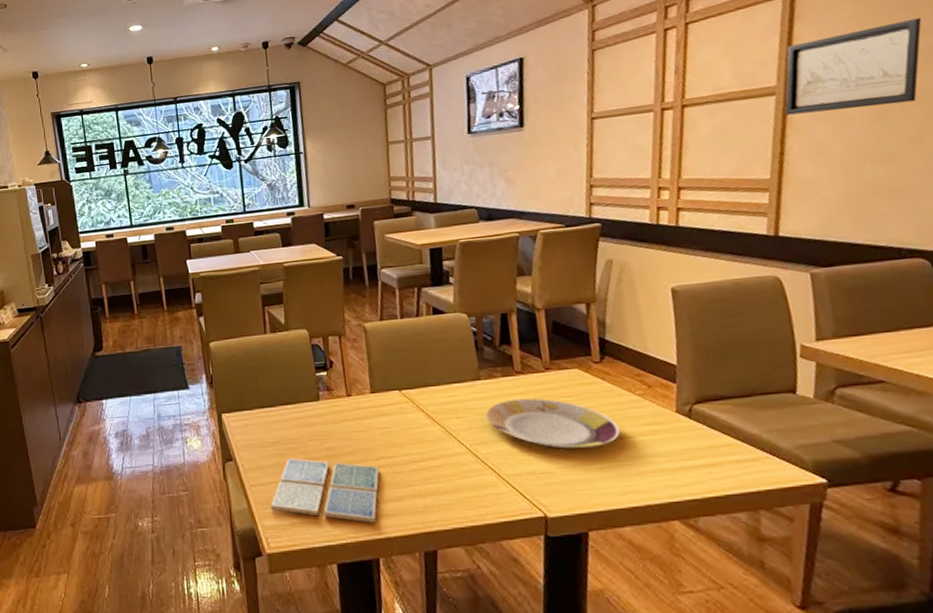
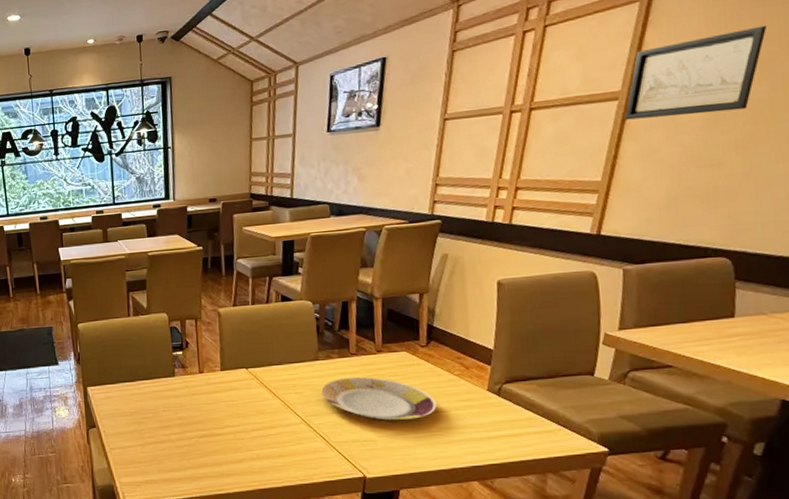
drink coaster: present [271,458,380,523] -> none [128,425,224,481]

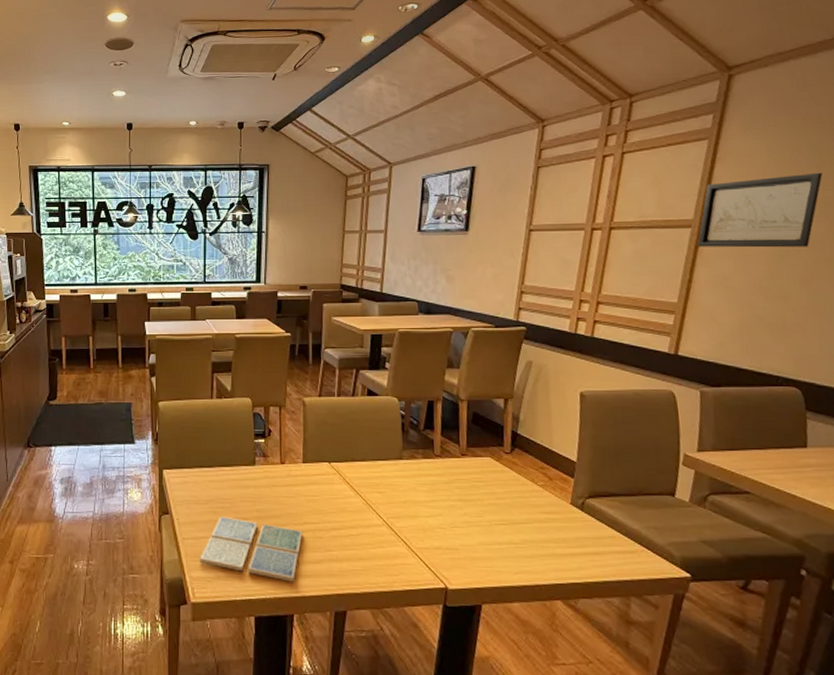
drink coaster: none [128,425,224,481] -> present [200,516,303,582]
plate: present [321,376,437,421] -> none [405,479,520,530]

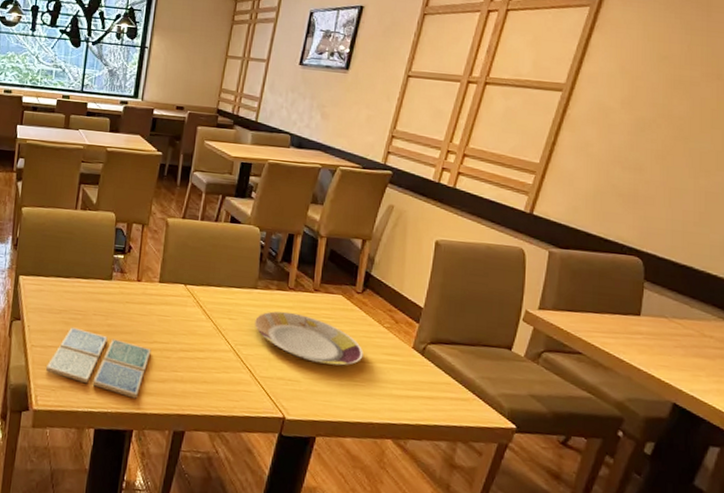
plate: none [405,479,520,530] -> present [255,311,364,366]
wall art: present [697,172,822,248] -> none [565,50,691,123]

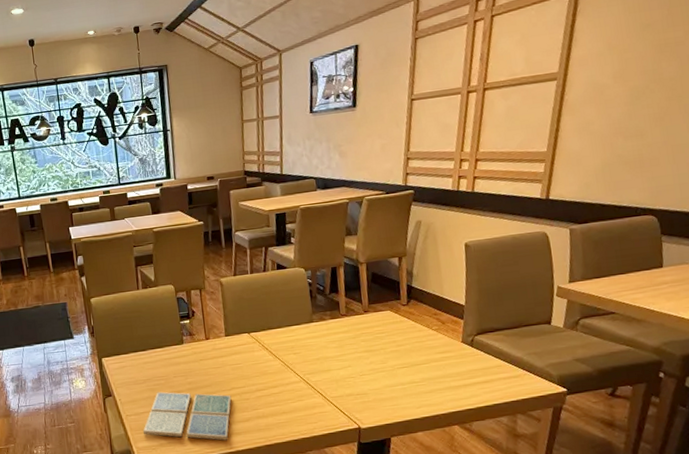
plate: present [255,311,364,366] -> none [317,335,419,375]

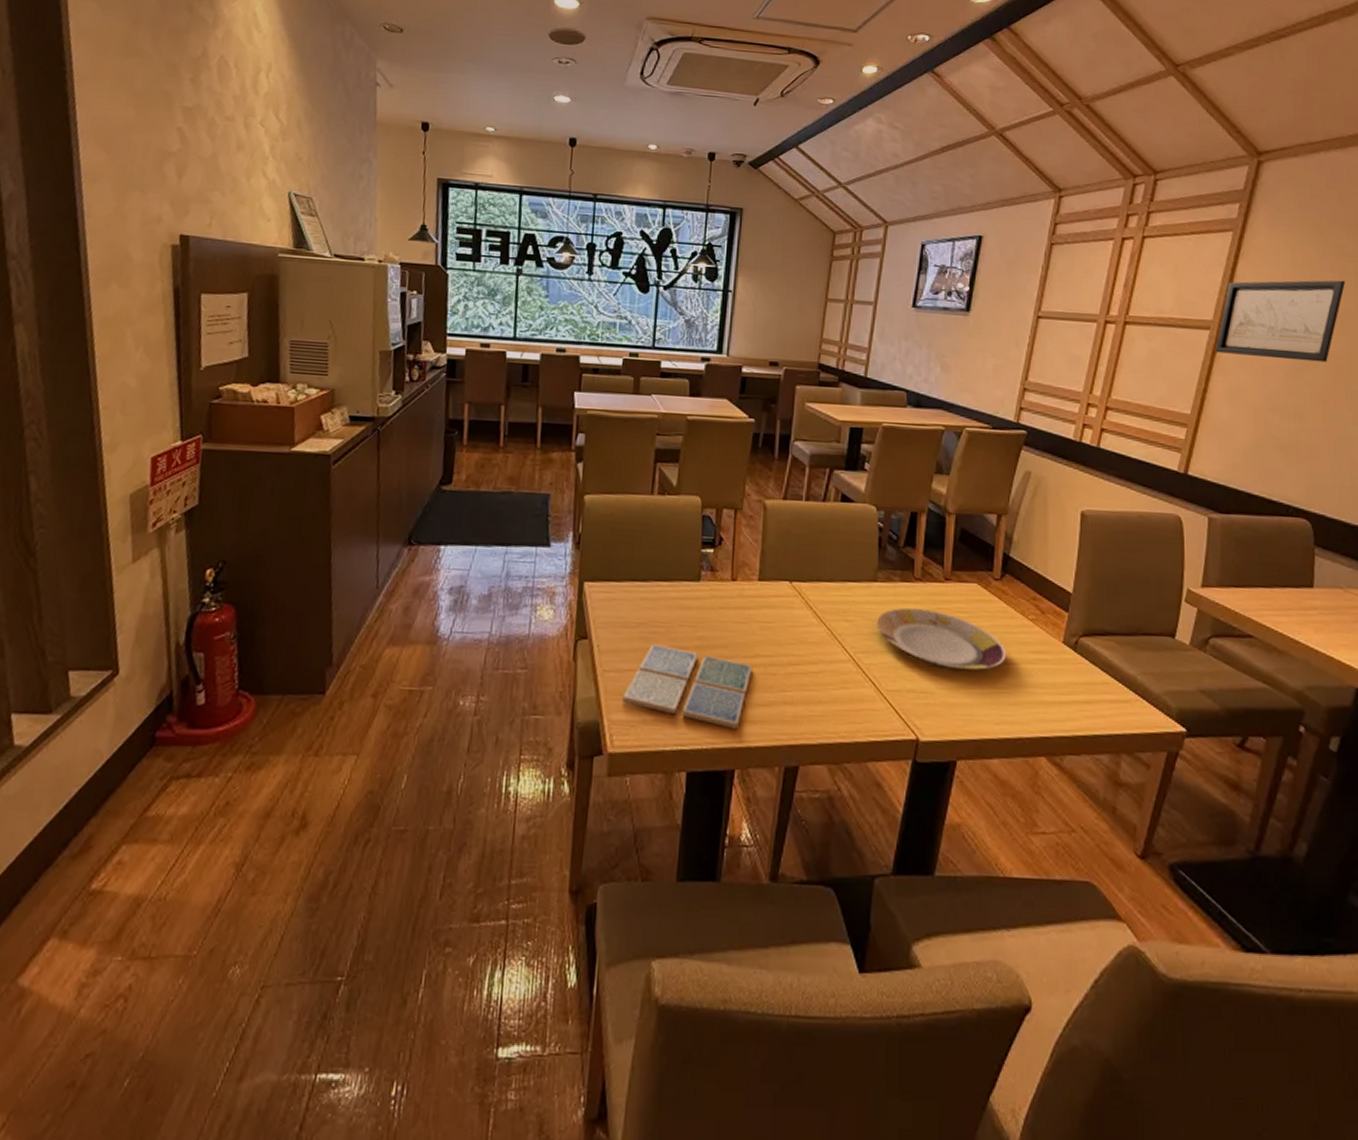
plate: none [317,335,419,375] -> present [877,607,1007,670]
wall art: none [562,14,673,98] -> present [1214,280,1345,363]

